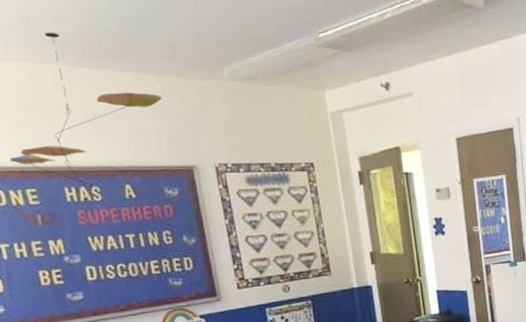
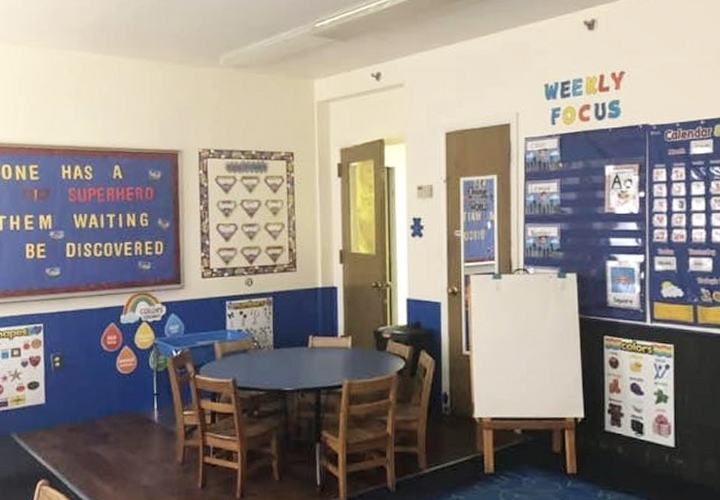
ceiling mobile: present [9,32,162,191] -> none [21,21,160,170]

